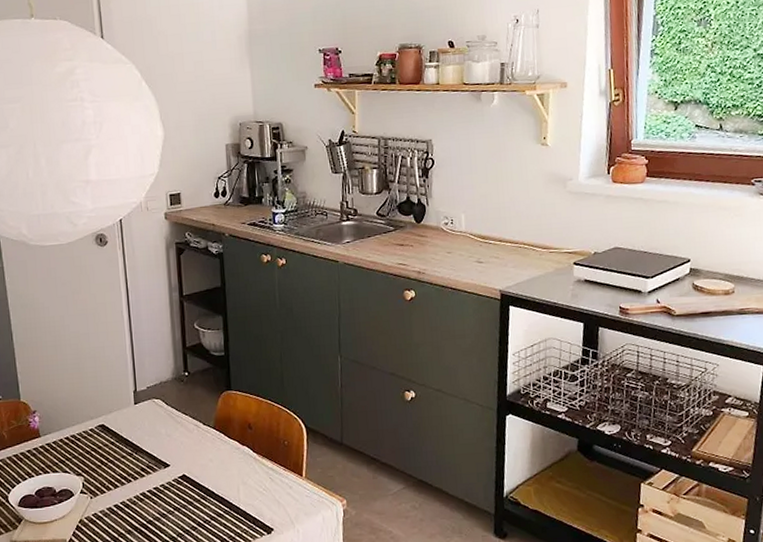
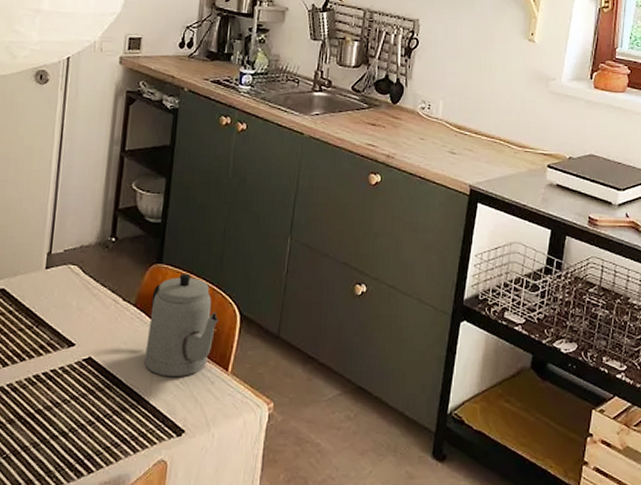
teapot: none [227,396,288,486] -> present [143,273,219,378]

